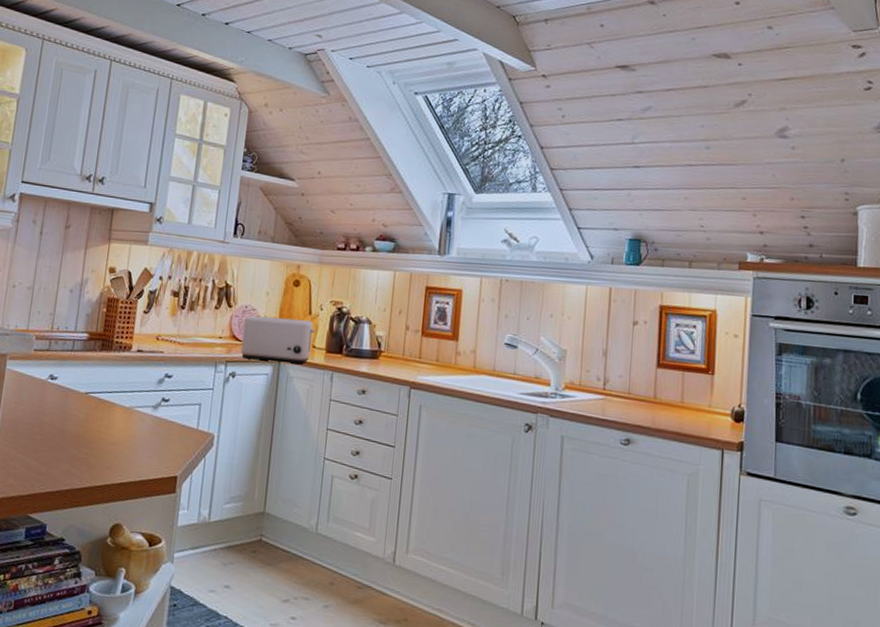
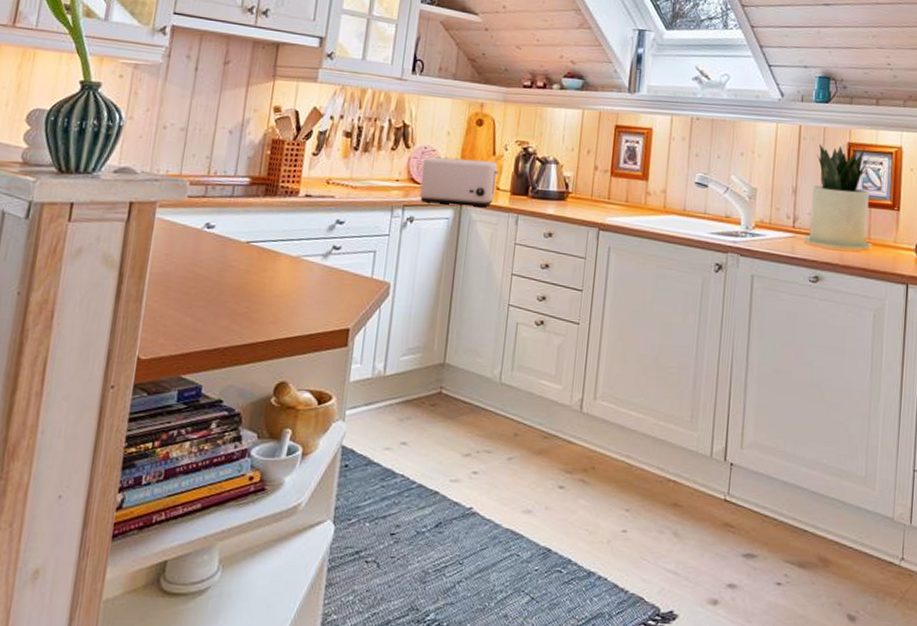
planter: none [613,306,686,416] -> present [802,144,872,252]

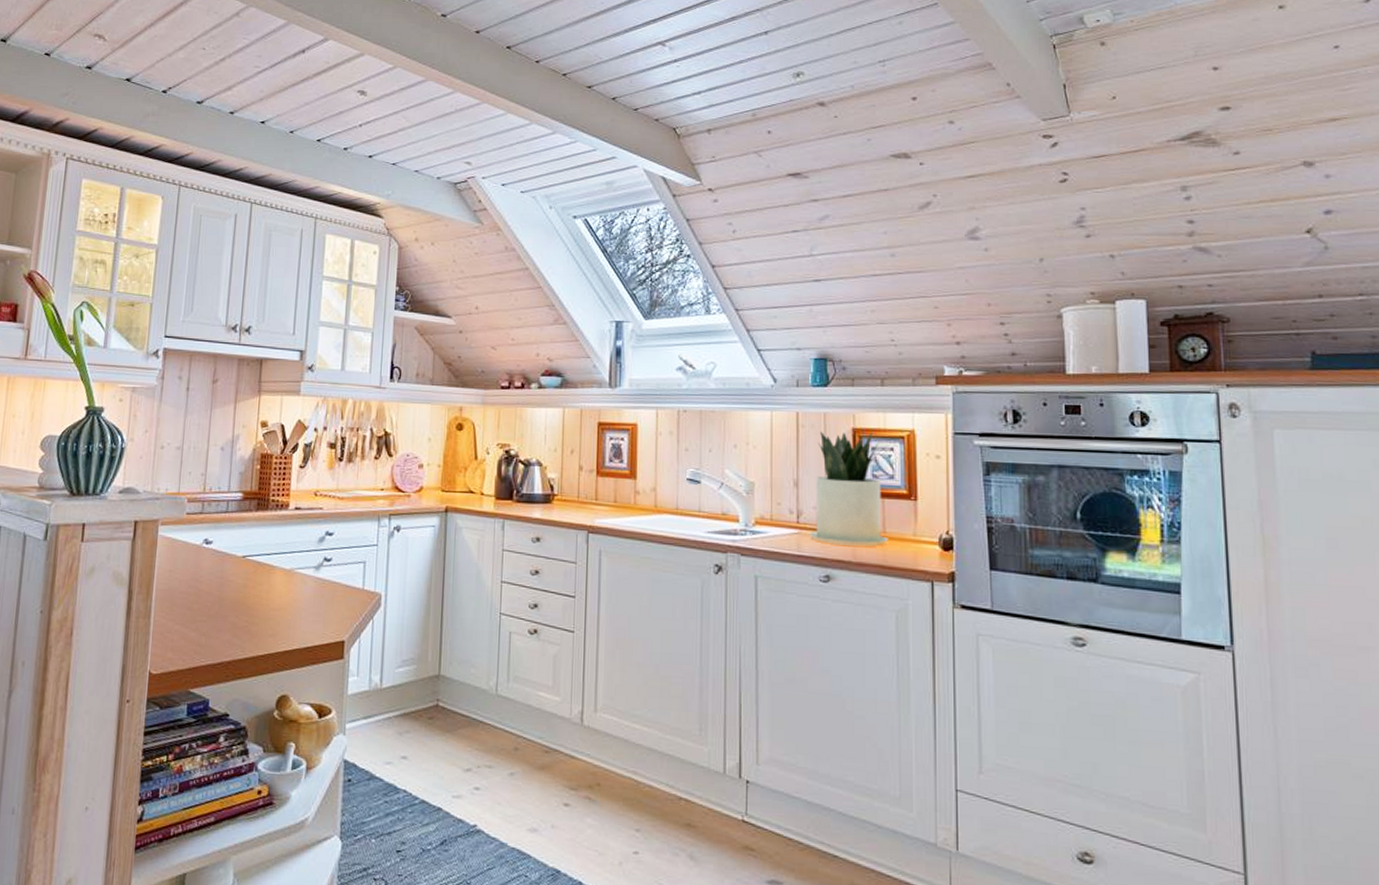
toaster: present [419,156,500,207] -> none [404,463,483,514]

